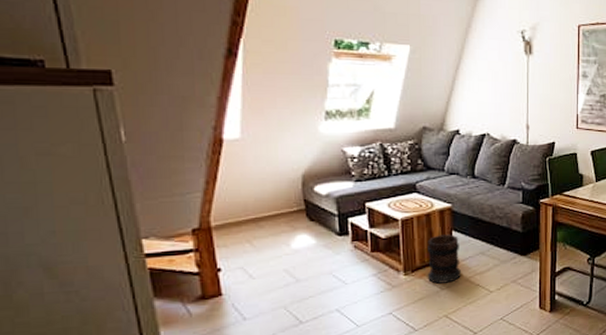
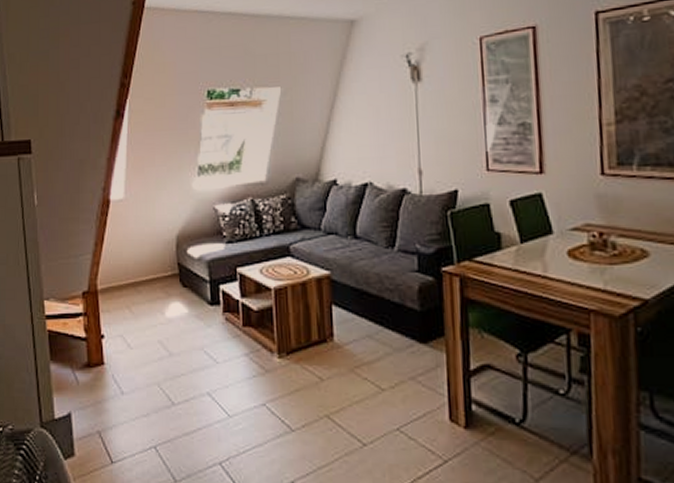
wooden barrel: present [427,234,461,284] -> none [304,309,344,372]

